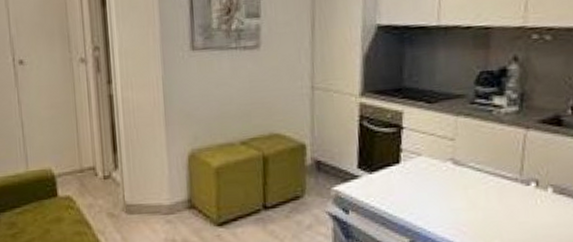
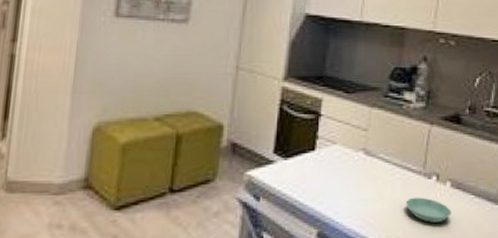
saucer: none [502,204,555,230] -> present [406,197,451,223]

